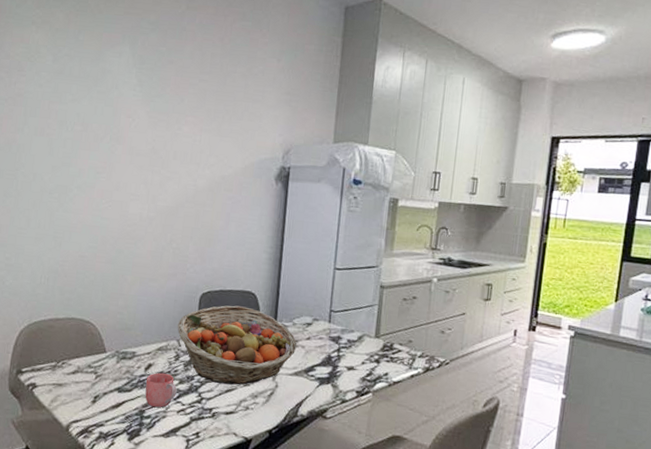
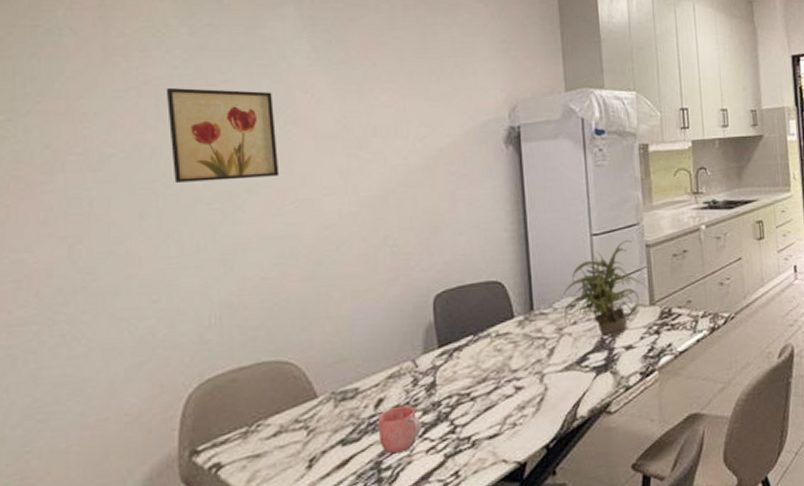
wall art: none [30,101,105,180] -> present [166,88,280,183]
fruit basket: present [177,305,297,385] -> none [409,300,562,403]
potted plant: none [301,278,378,357] -> present [563,239,650,337]

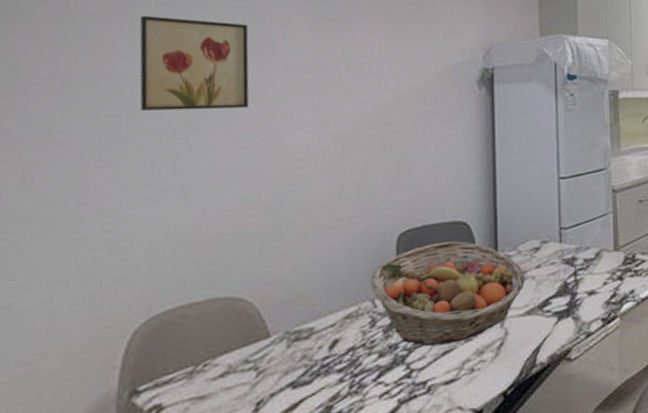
mug: present [379,405,421,454] -> none [332,347,376,398]
fruit basket: none [409,300,562,403] -> present [369,241,525,346]
potted plant: present [563,239,650,337] -> none [529,184,615,282]

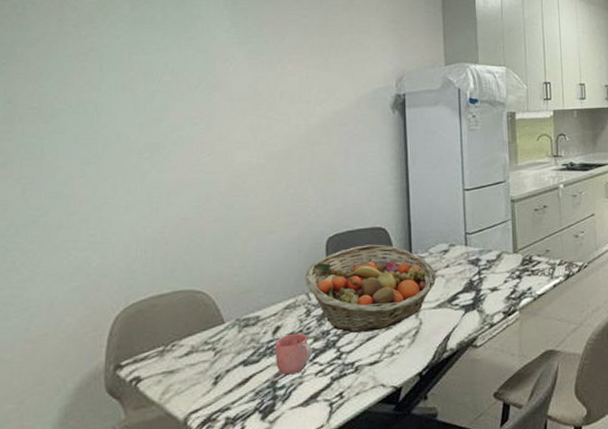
wall art: present [139,16,250,110] -> none [108,55,200,135]
mug: none [332,347,376,398] -> present [276,333,312,375]

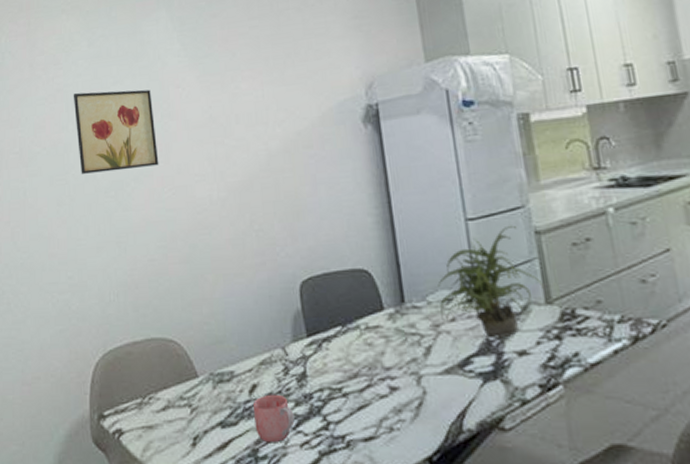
wall art: none [108,55,200,135] -> present [73,89,159,174]
fruit basket: present [304,244,436,333] -> none [278,290,439,398]
potted plant: none [438,195,514,280] -> present [437,225,545,339]

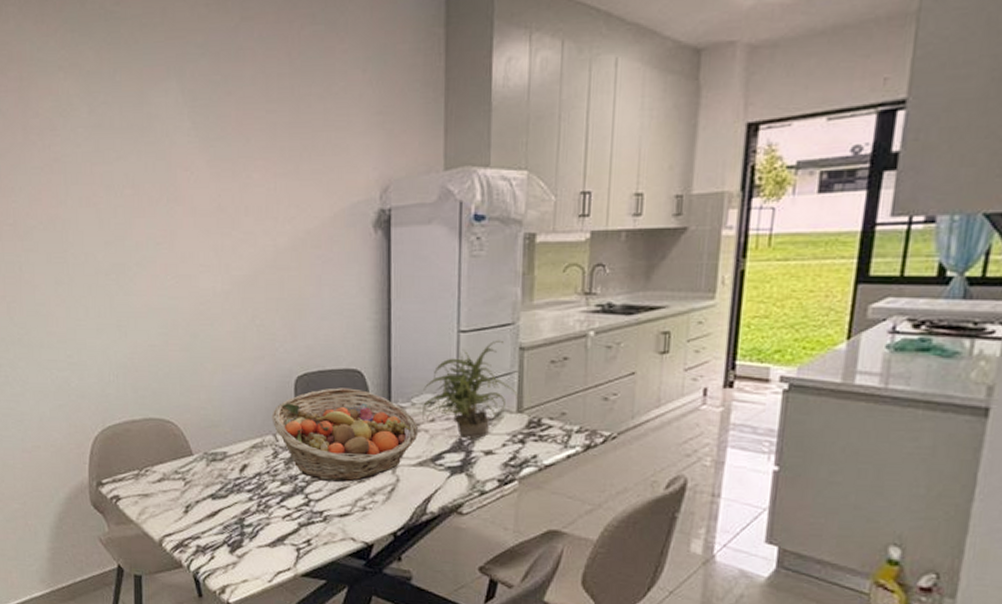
wall art: present [73,89,159,174] -> none [71,165,163,254]
mug: present [253,394,295,443] -> none [243,473,279,514]
fruit basket: none [278,290,439,398] -> present [271,388,418,482]

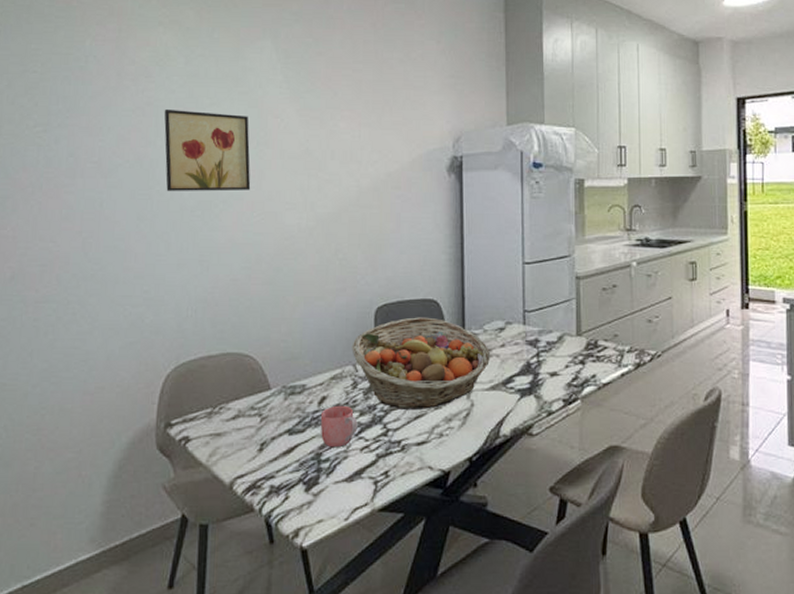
wall art: none [71,165,163,254] -> present [164,110,251,191]
mug: none [243,473,279,514] -> present [321,405,358,448]
potted plant: present [422,340,519,439] -> none [494,270,578,362]

